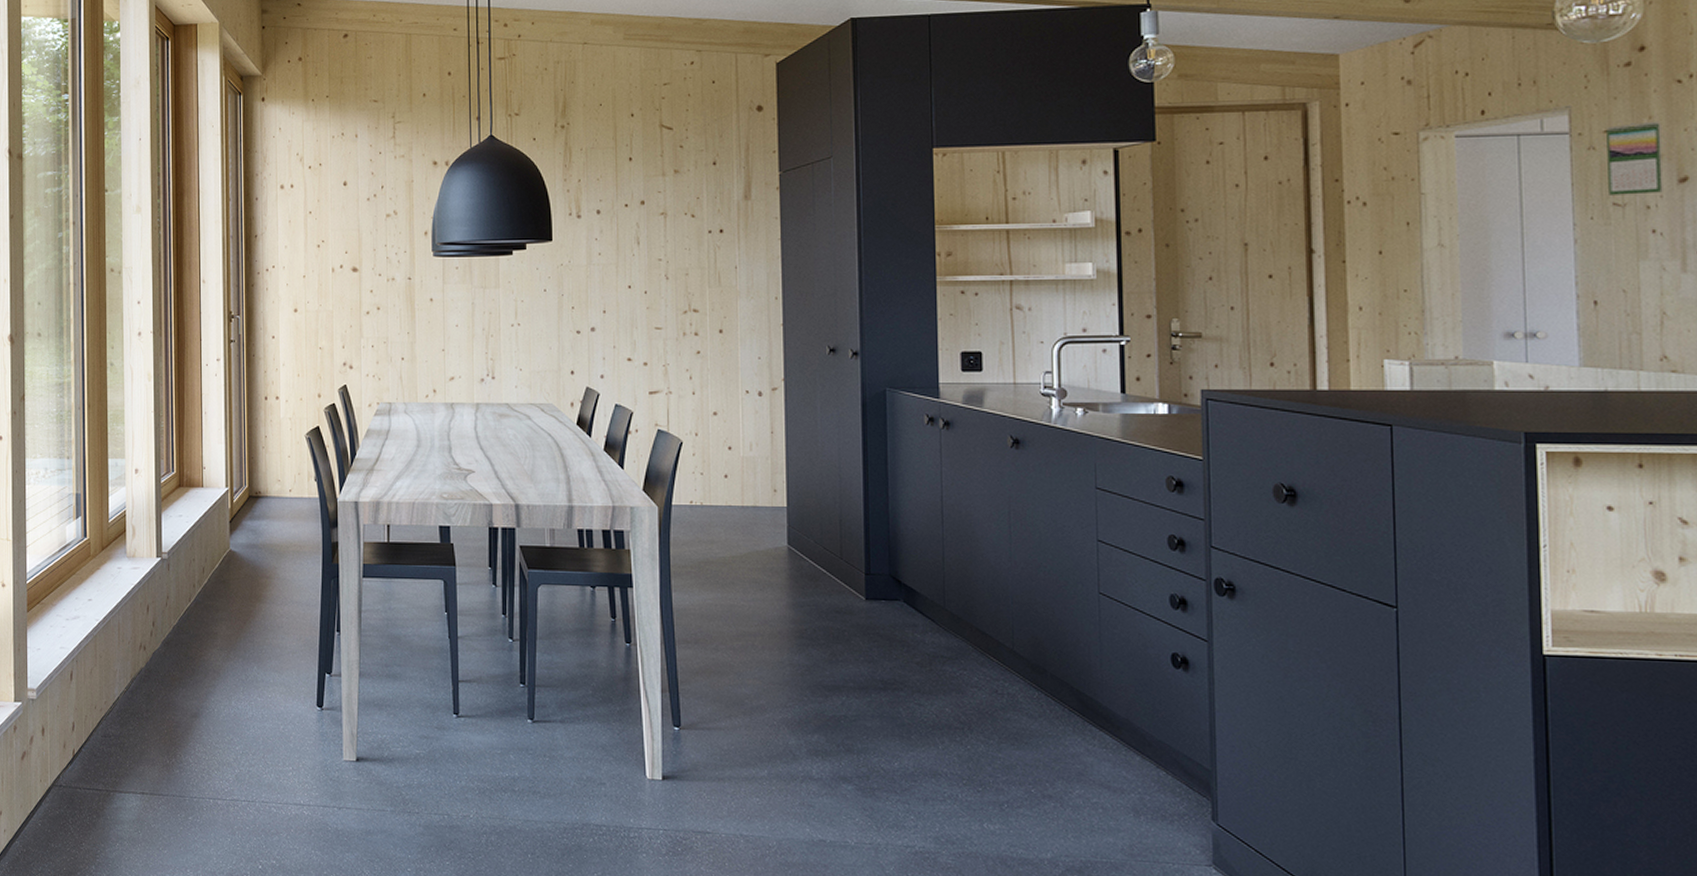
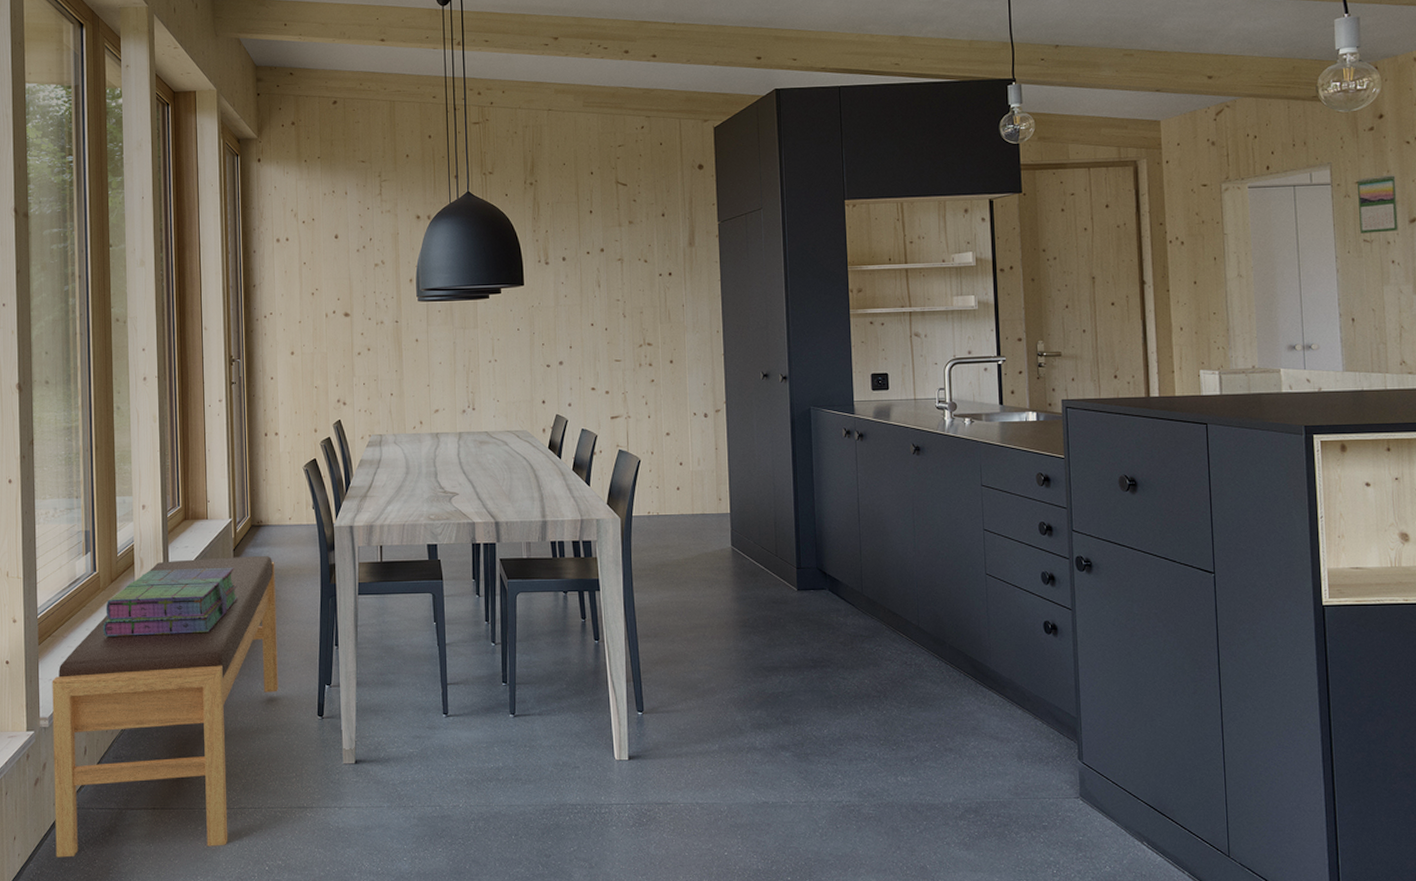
bench: none [40,529,275,839] -> present [52,556,278,858]
stack of books: none [92,539,234,610] -> present [102,567,239,637]

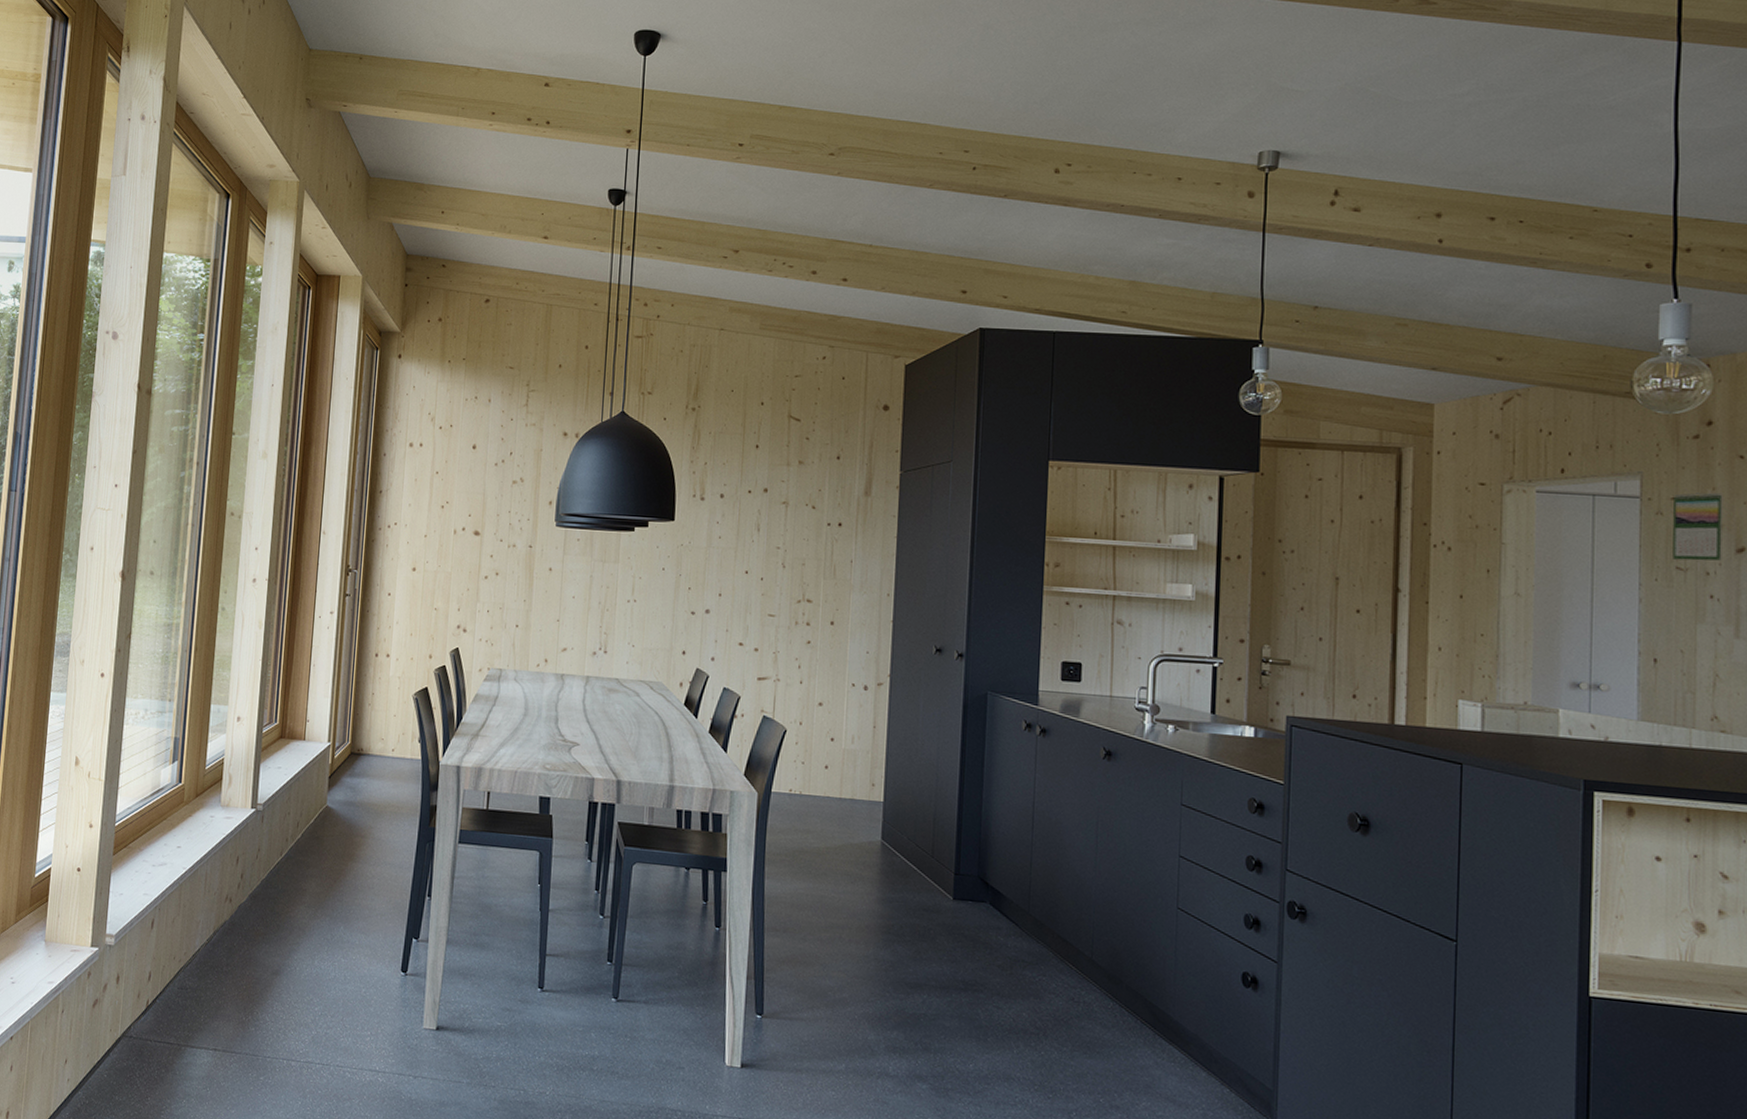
bench: present [52,556,278,858] -> none [107,780,372,1101]
stack of books: present [102,567,239,637] -> none [181,788,330,865]

